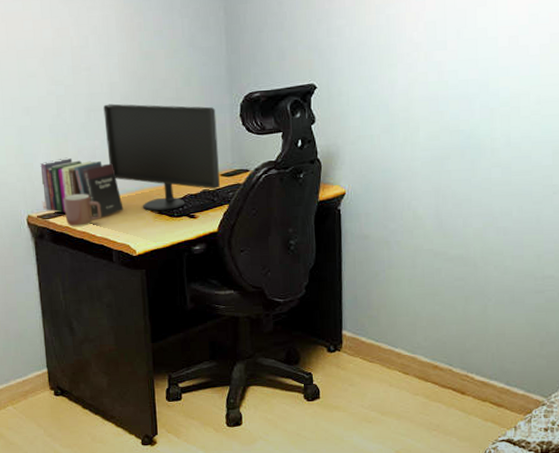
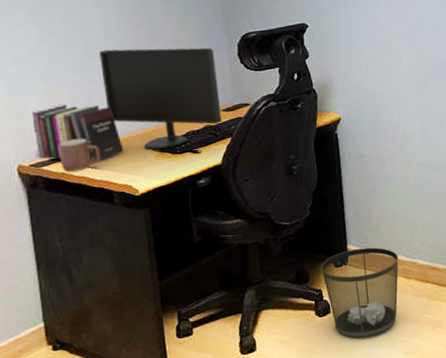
waste bin: none [313,336,397,428] -> present [321,247,399,338]

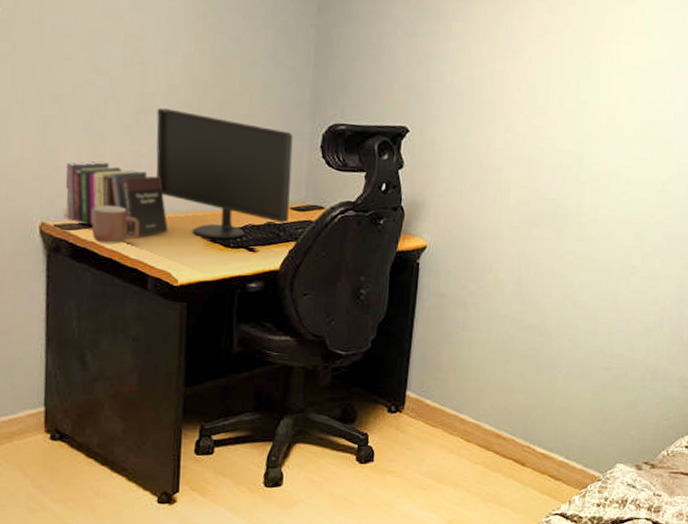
waste bin: present [321,247,399,338] -> none [371,397,461,496]

